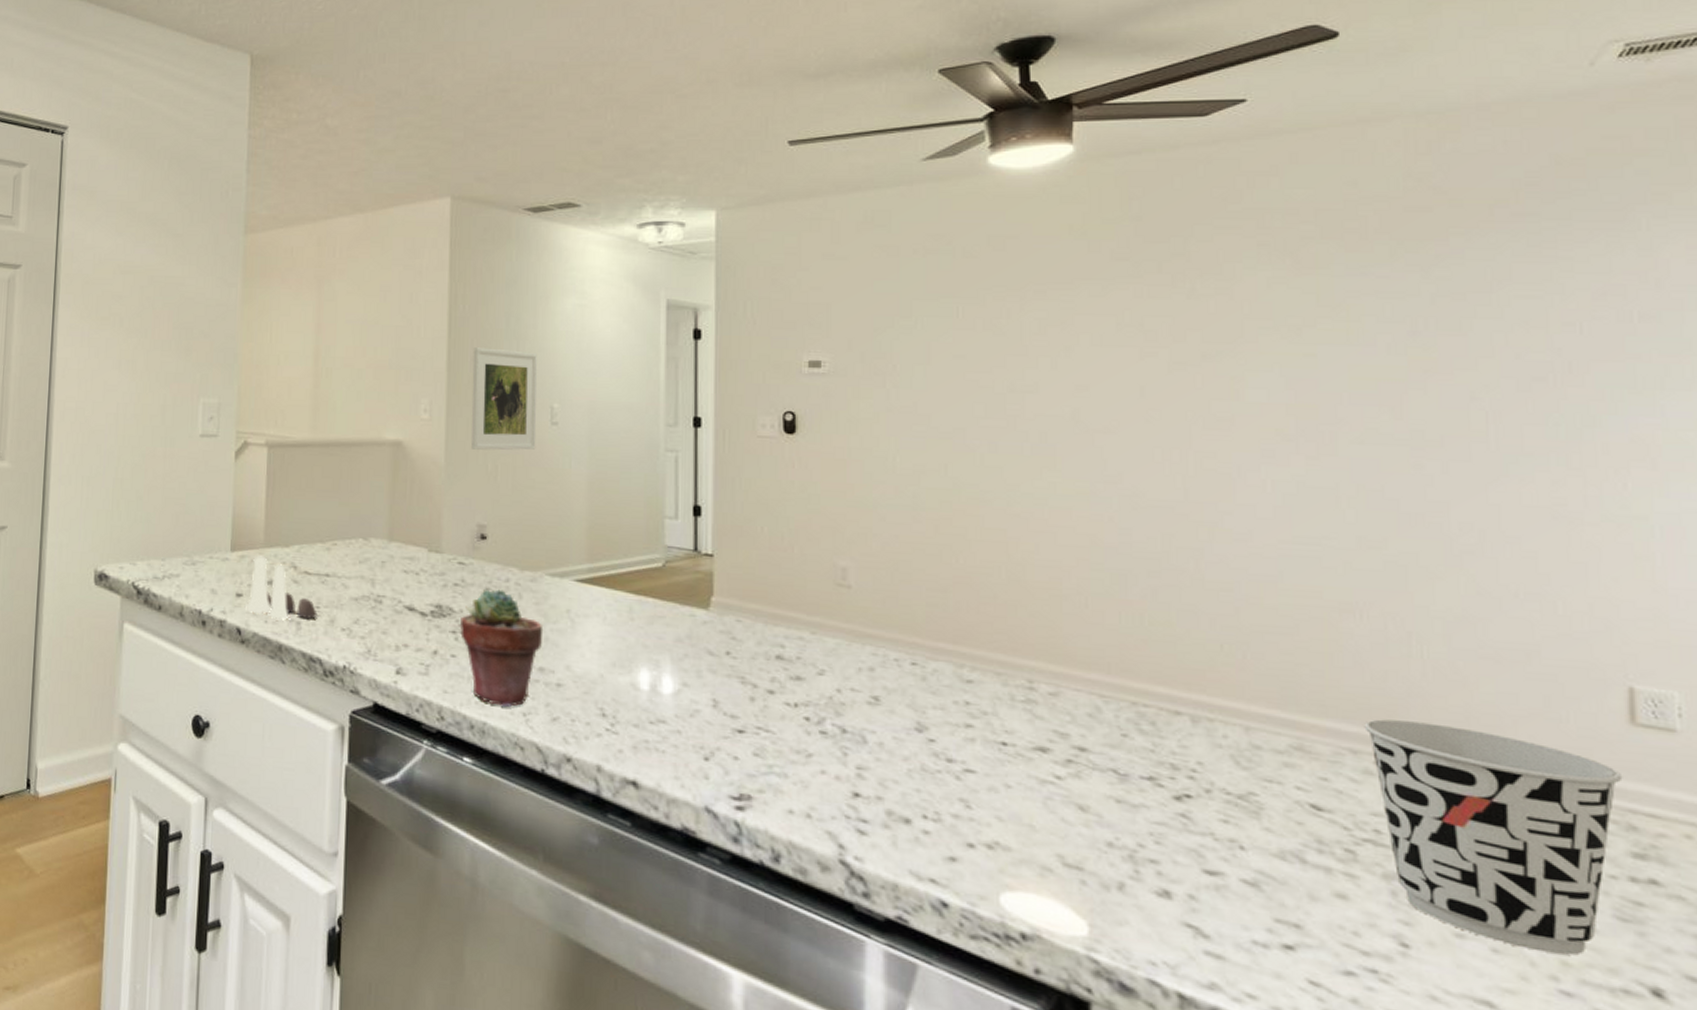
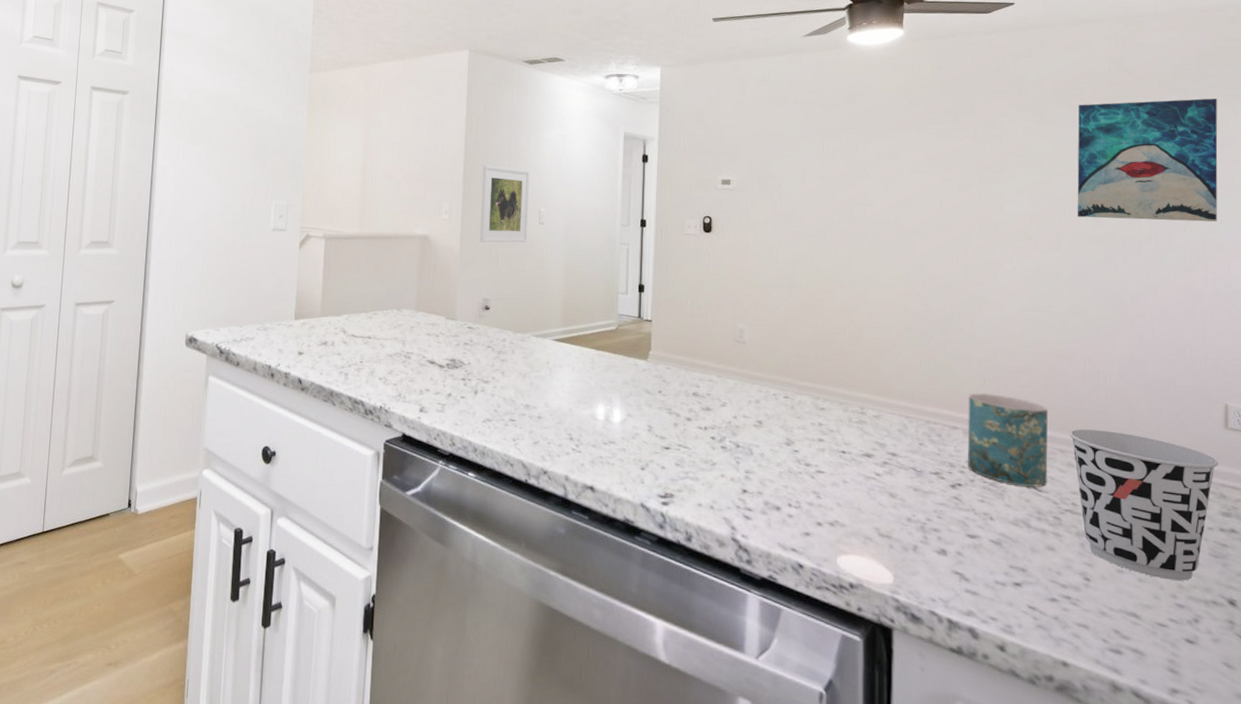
salt and pepper shaker set: present [246,555,318,620] -> none [305,323,361,372]
potted succulent: present [460,589,542,708] -> none [468,347,529,435]
mug: none [1197,662,1332,805] -> present [967,392,1048,488]
wall art: none [1357,225,1600,411] -> present [1077,98,1218,222]

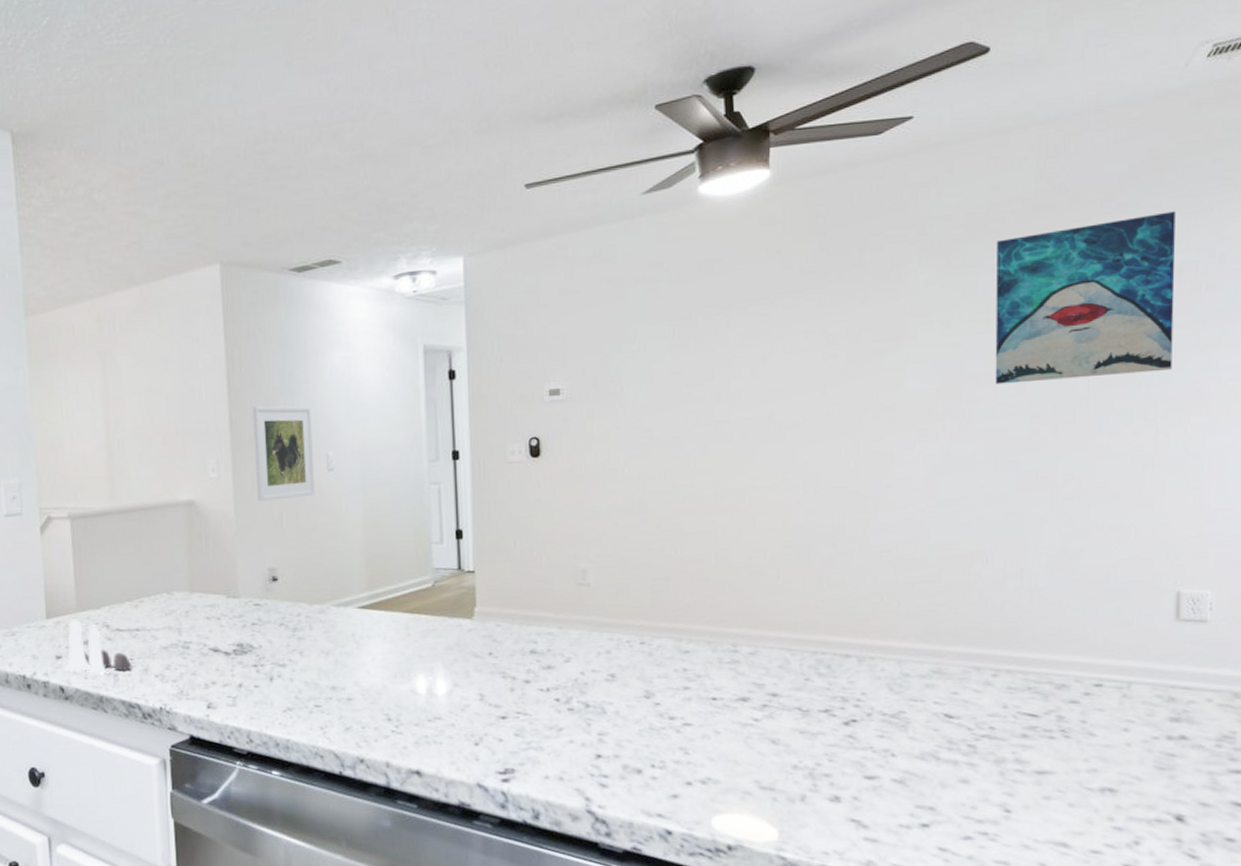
salt and pepper shaker set: none [305,323,361,372] -> present [66,619,132,675]
mug: present [967,392,1048,488] -> none [862,611,960,715]
cup: present [1069,429,1219,581] -> none [986,638,1168,801]

